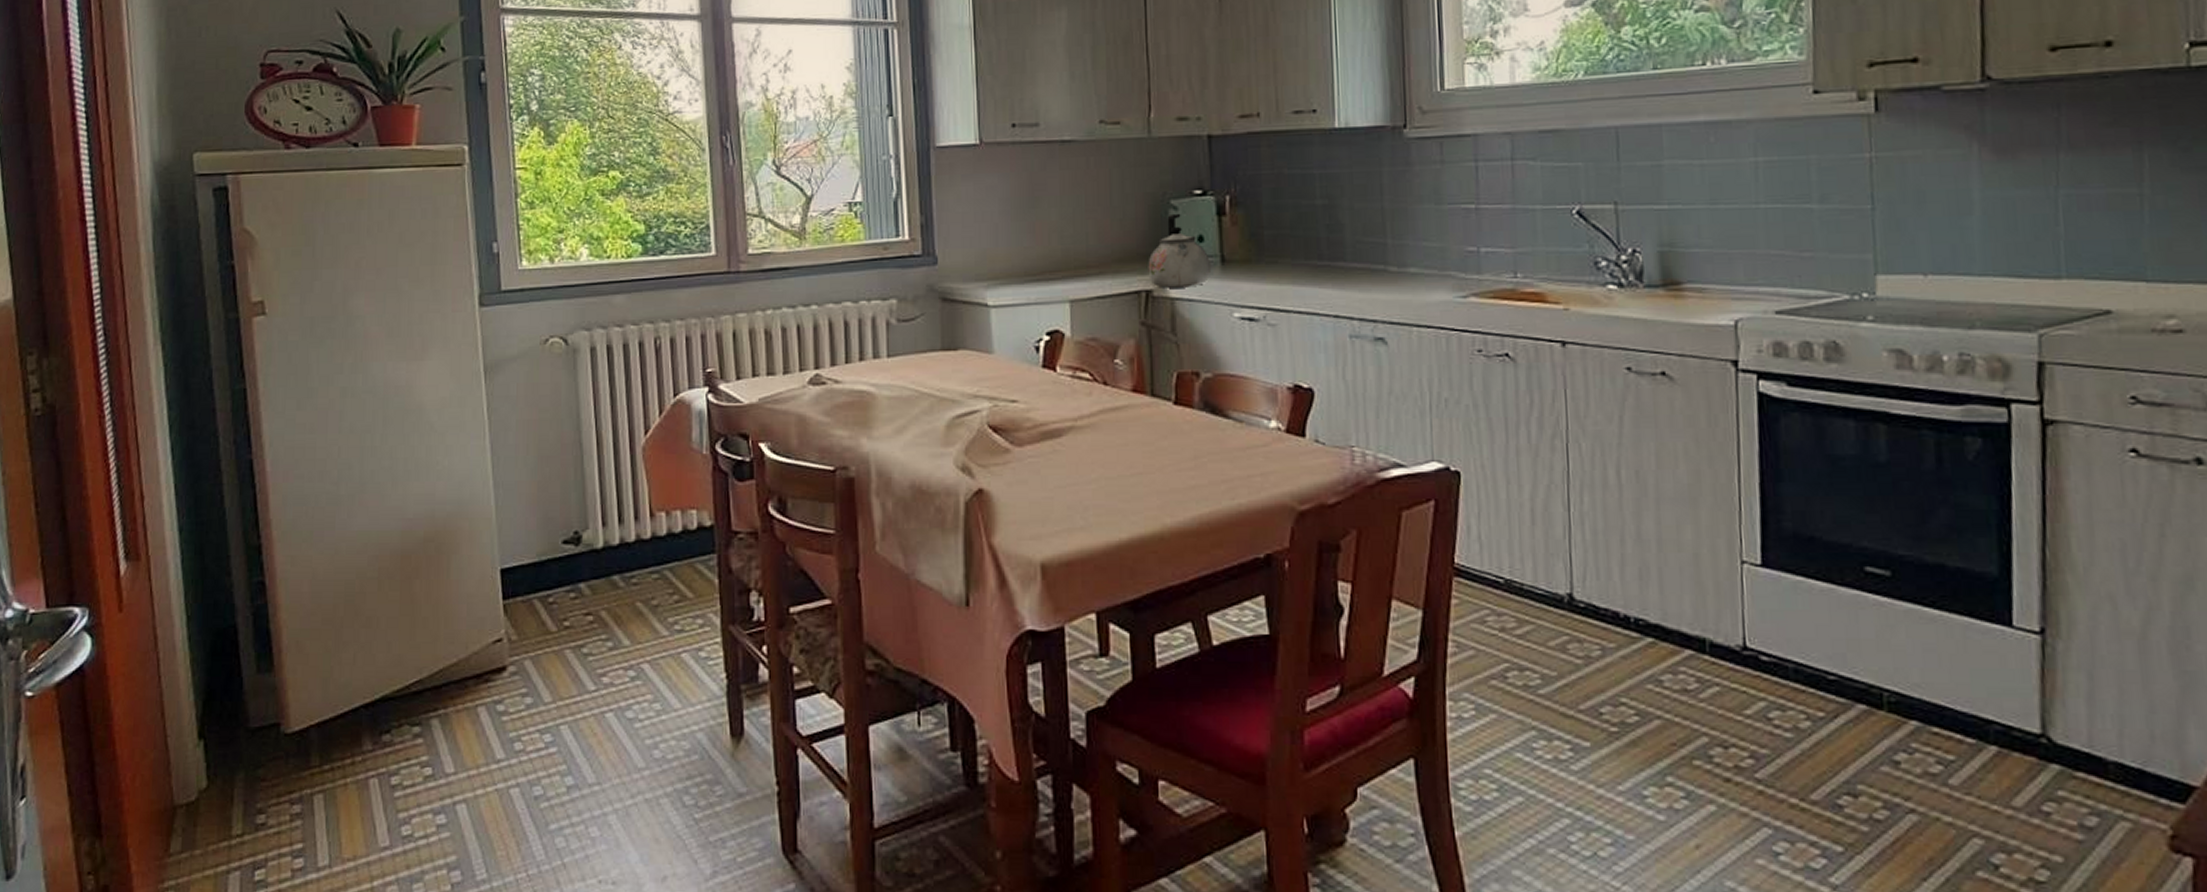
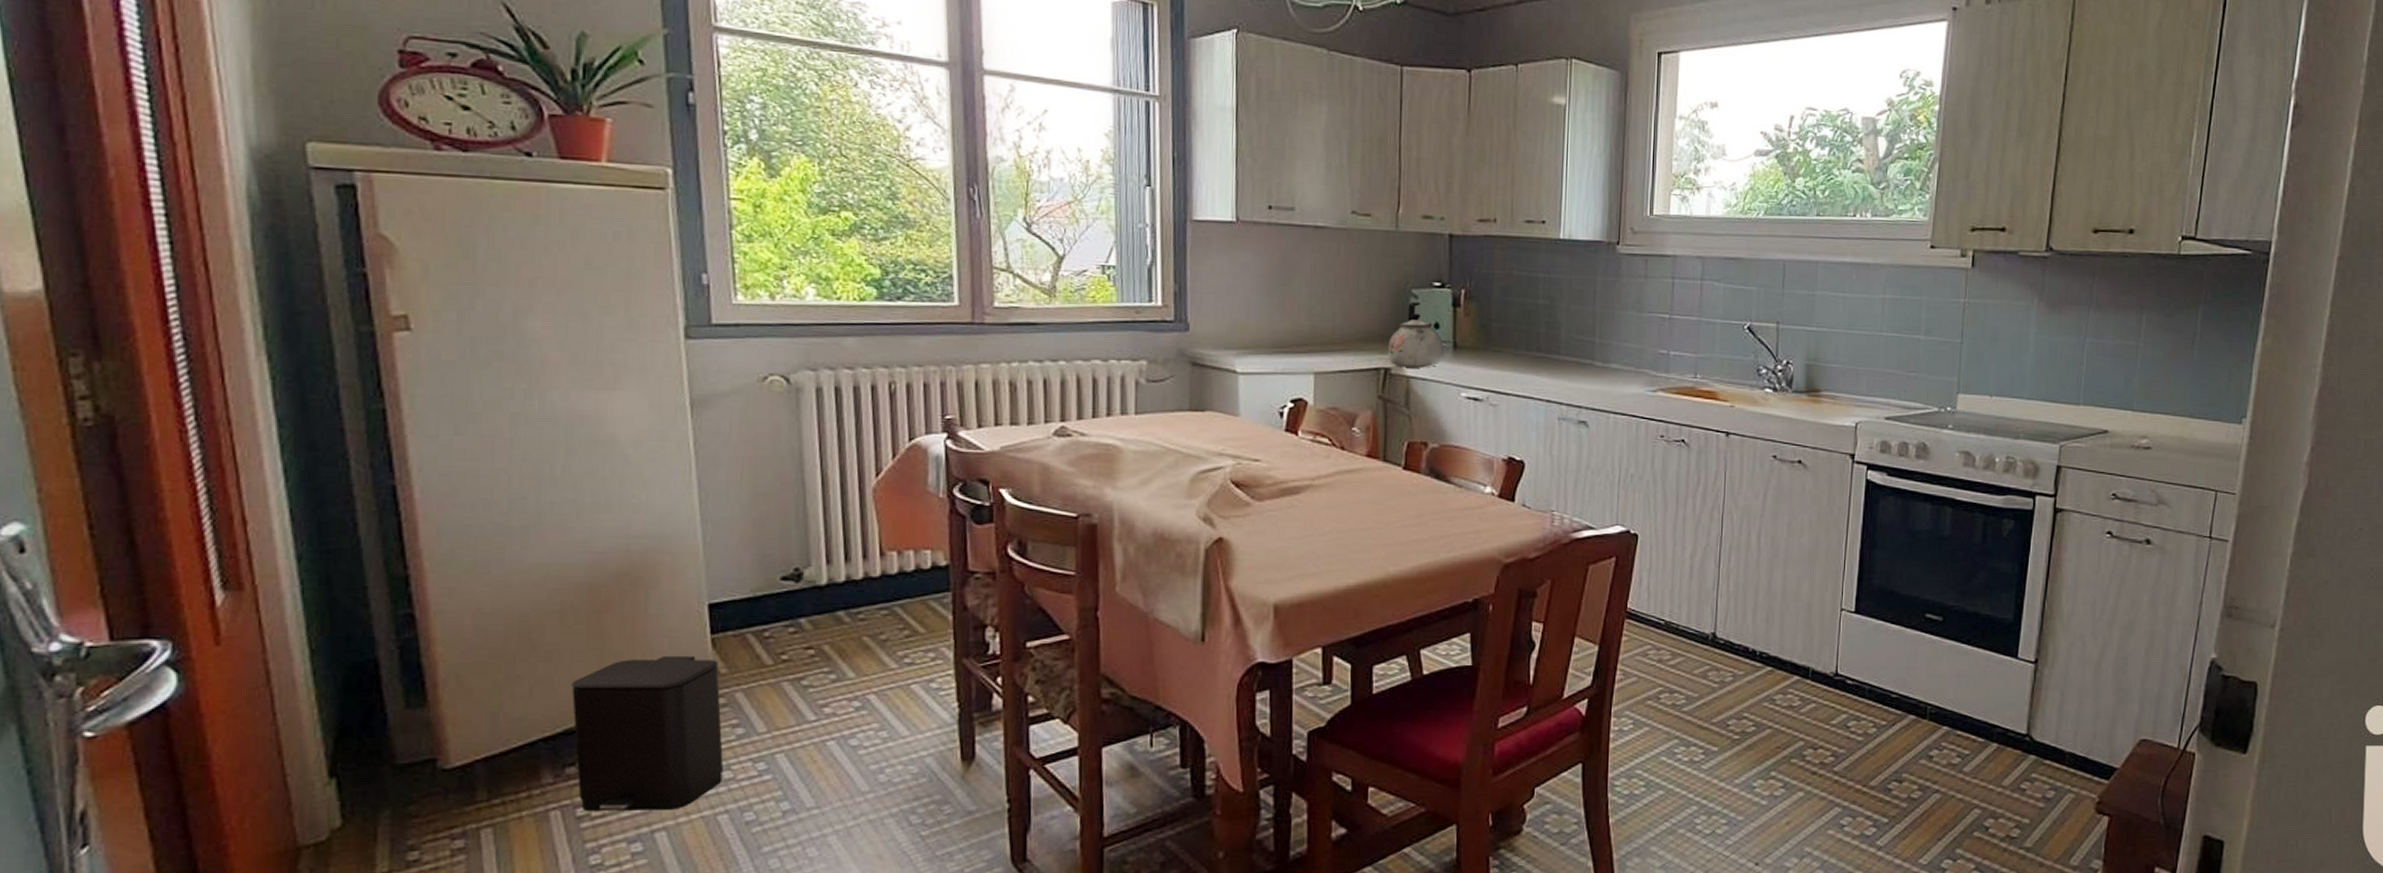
pedal bin: none [387,622,514,781] -> present [571,655,723,811]

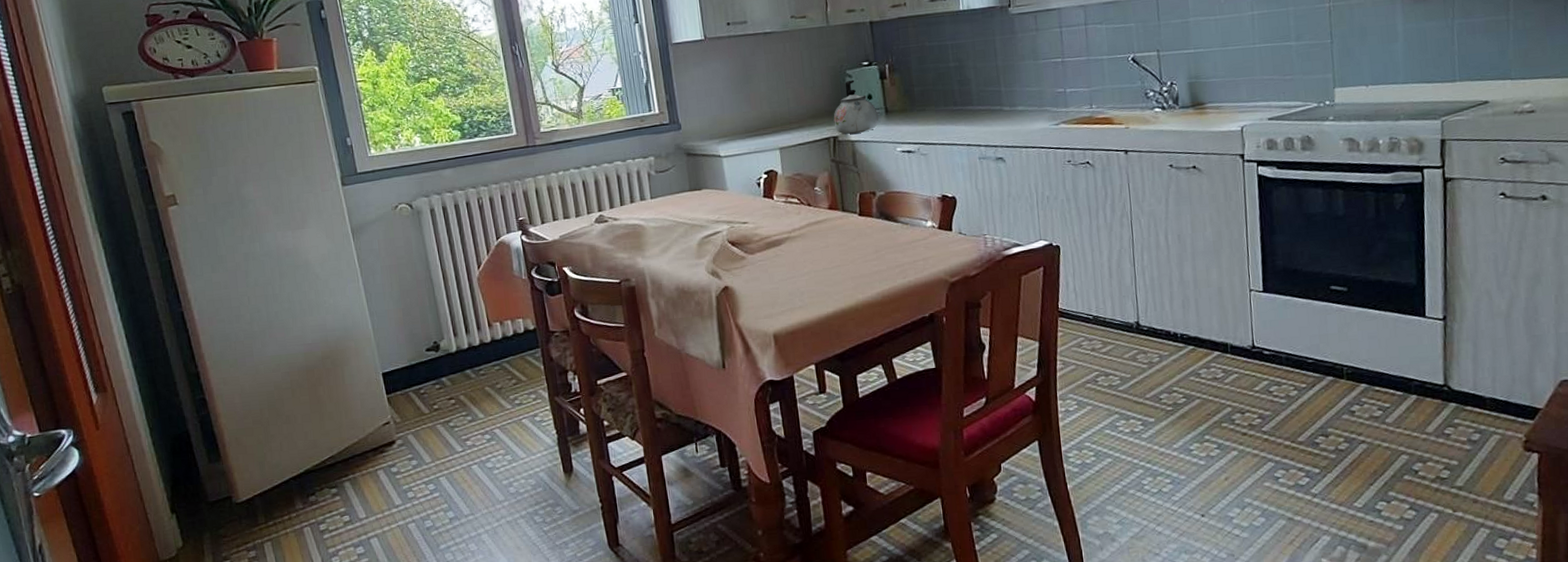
pedal bin: present [571,655,723,811] -> none [304,411,408,526]

